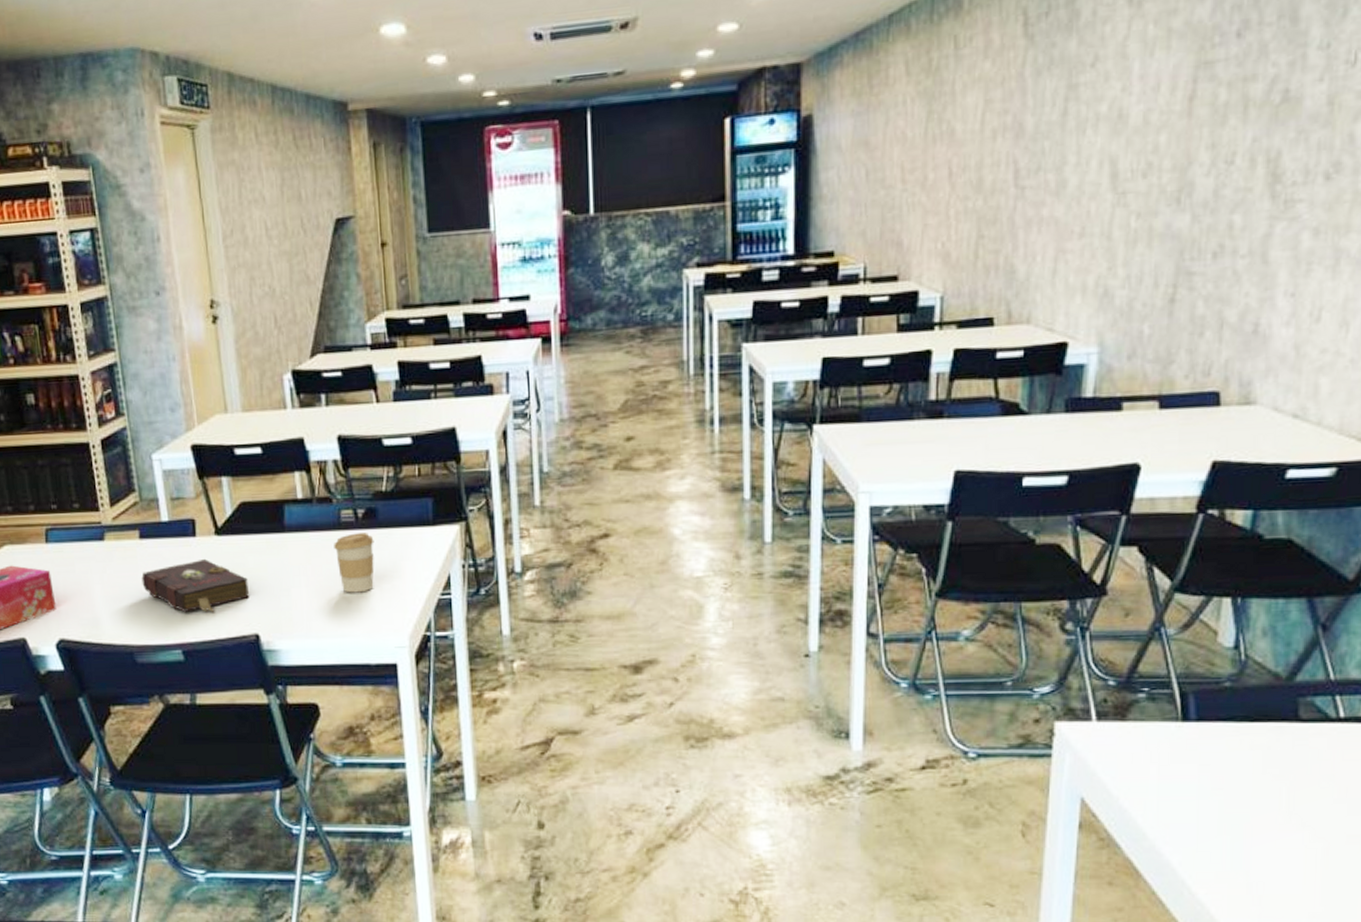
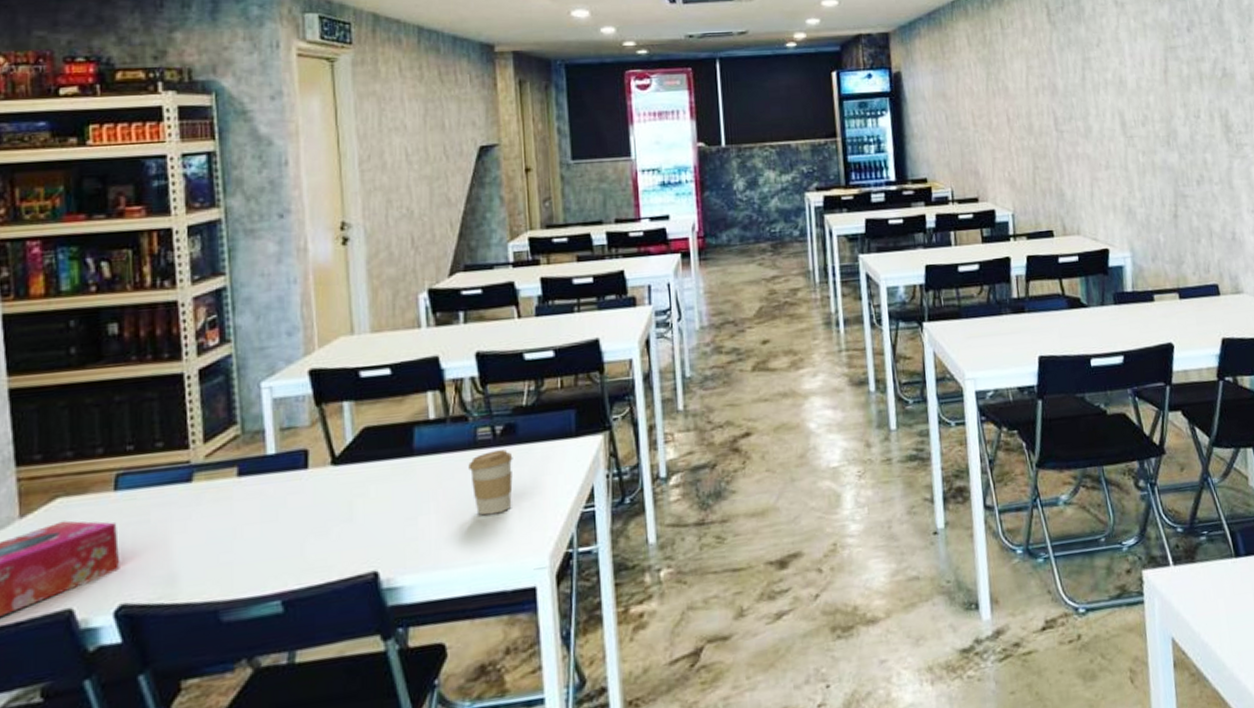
book: present [141,558,249,613] -> none [236,492,368,557]

